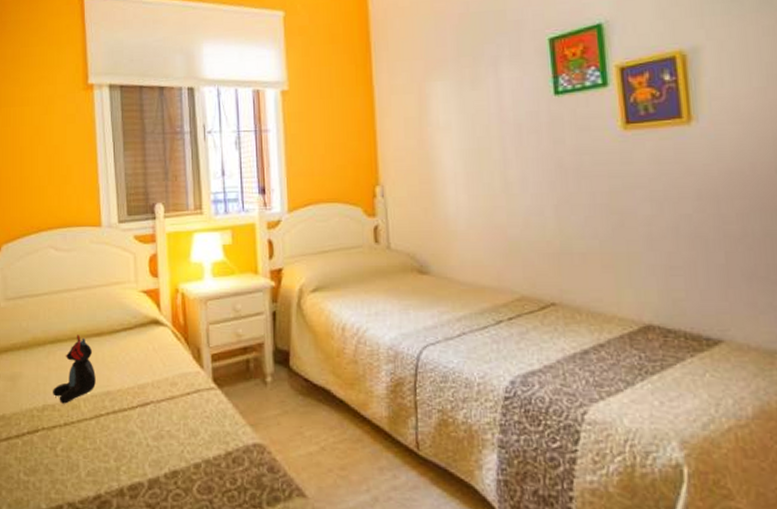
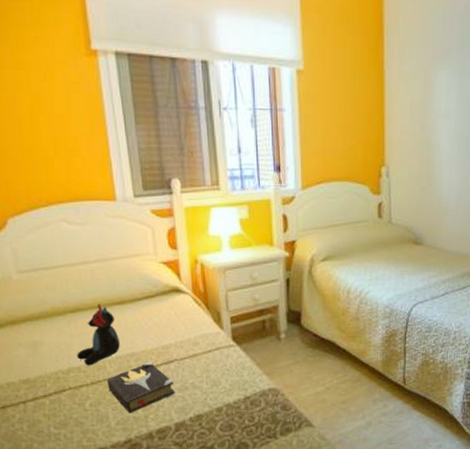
hardback book: none [80,402,150,463] -> present [106,361,175,413]

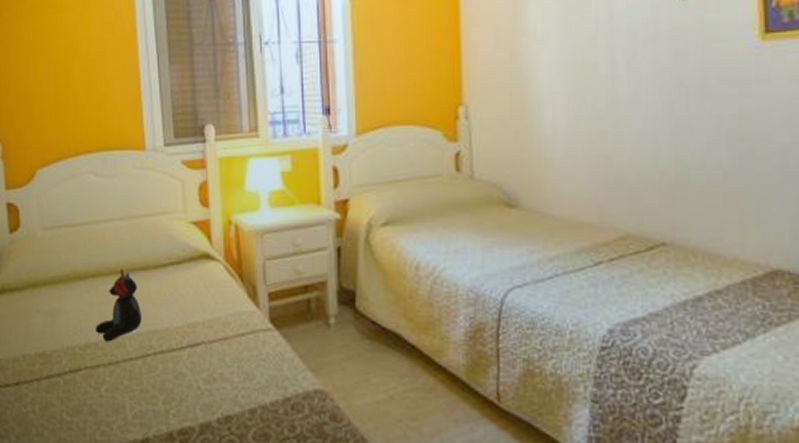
hardback book: present [106,361,175,413] -> none [125,342,201,405]

